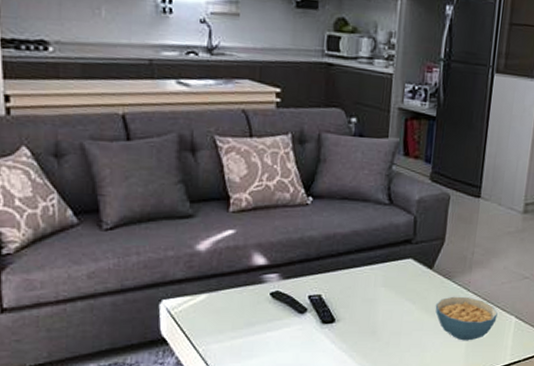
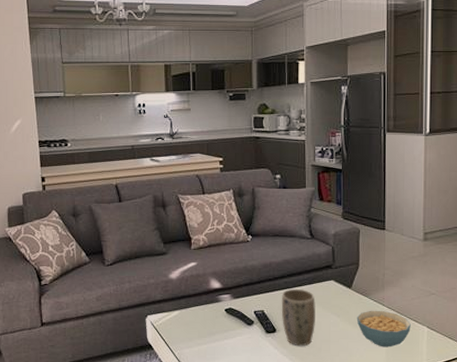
plant pot: none [343,267,388,340] -> present [281,288,316,347]

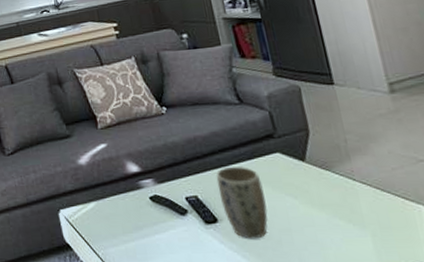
cereal bowl: present [356,310,411,348] -> none [320,186,401,236]

